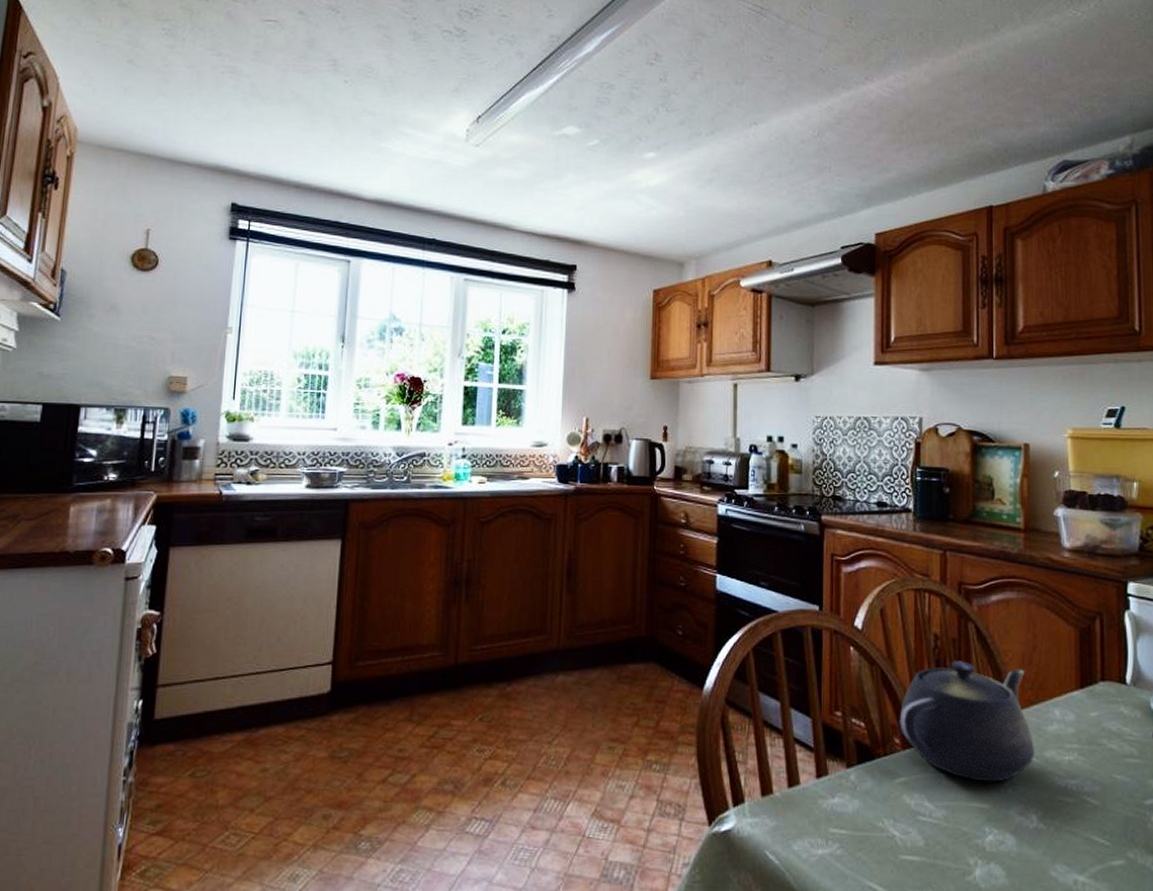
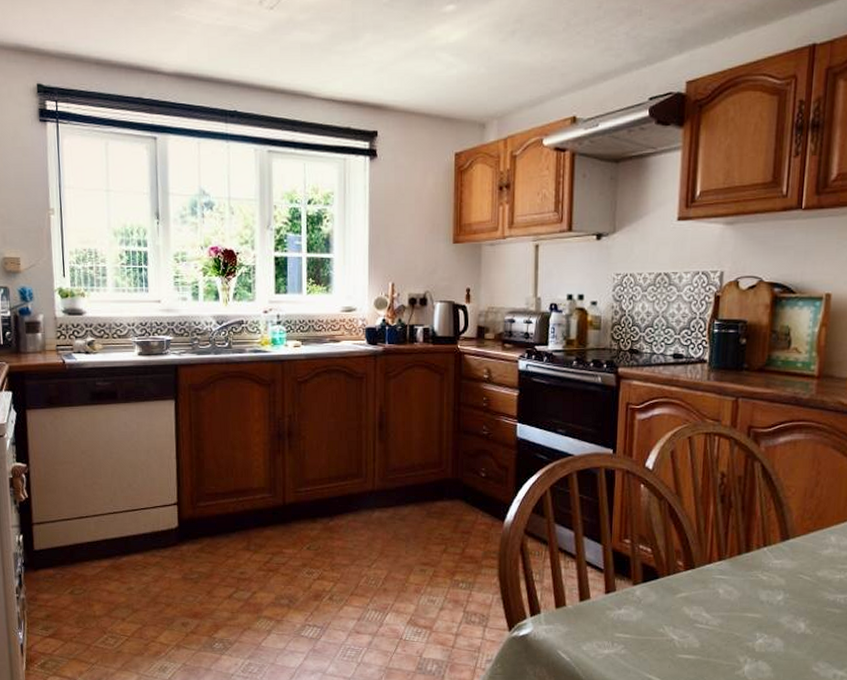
teapot: present [899,661,1034,782] -> none [683,495,808,597]

